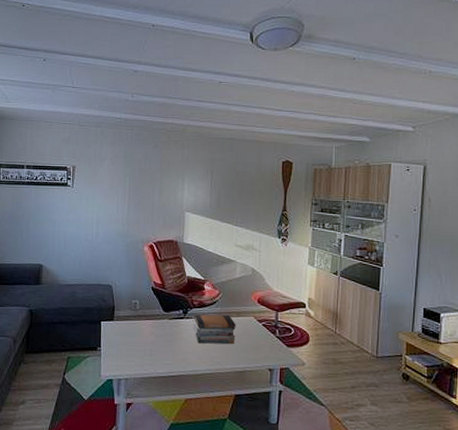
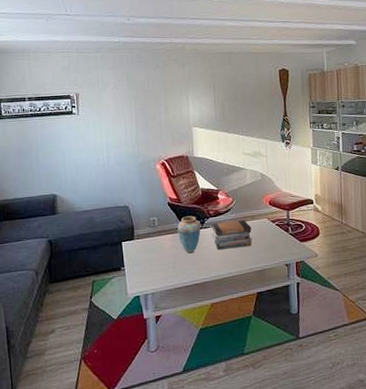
vase: none [159,303,183,343] -> present [177,216,201,254]

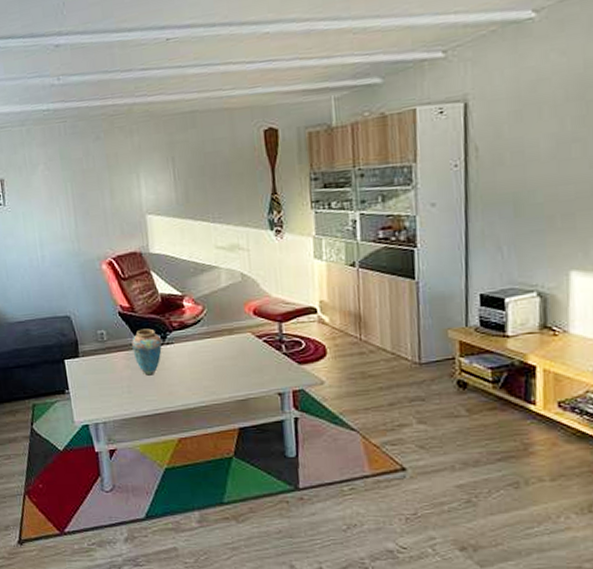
book stack: present [211,219,252,250] -> none [175,333,231,372]

